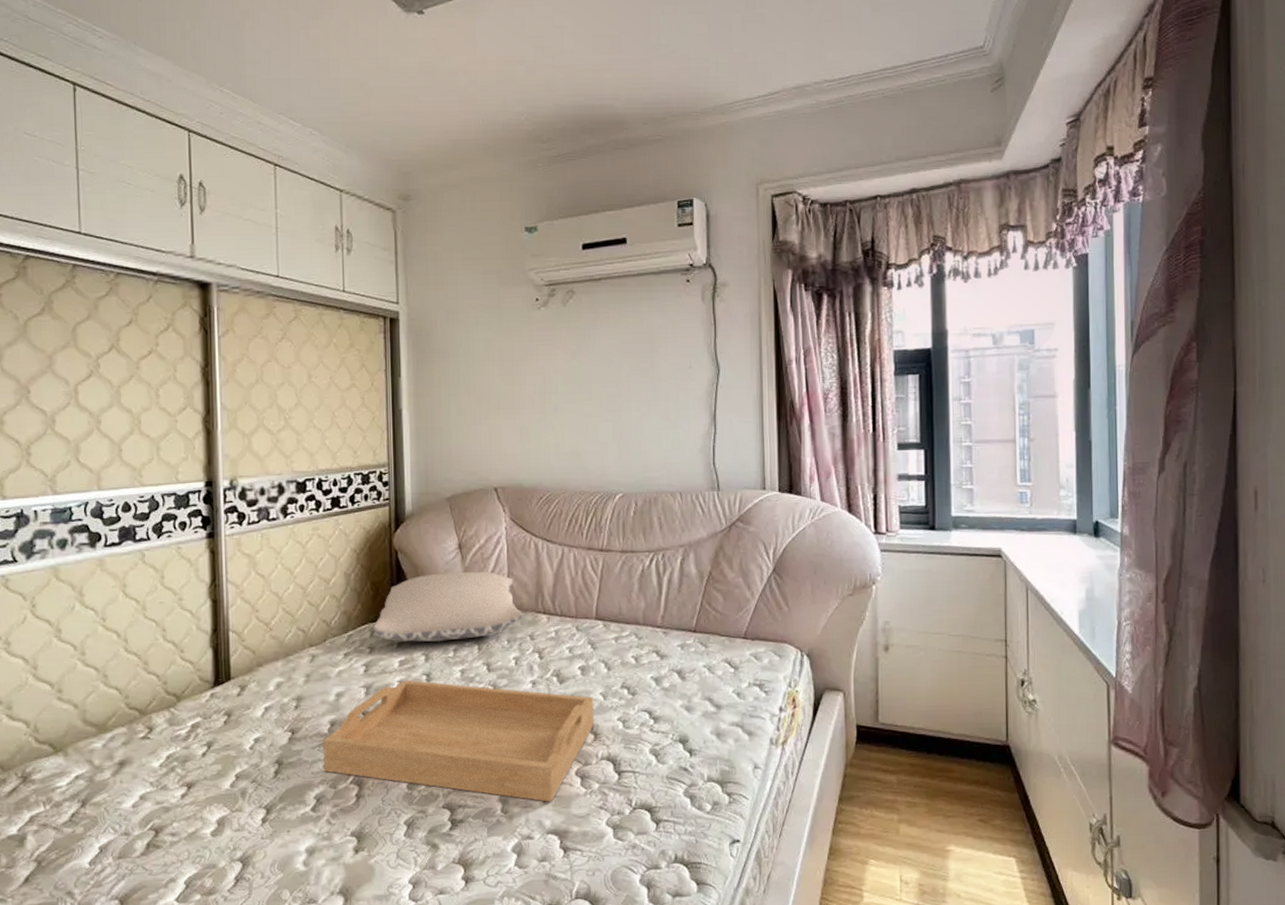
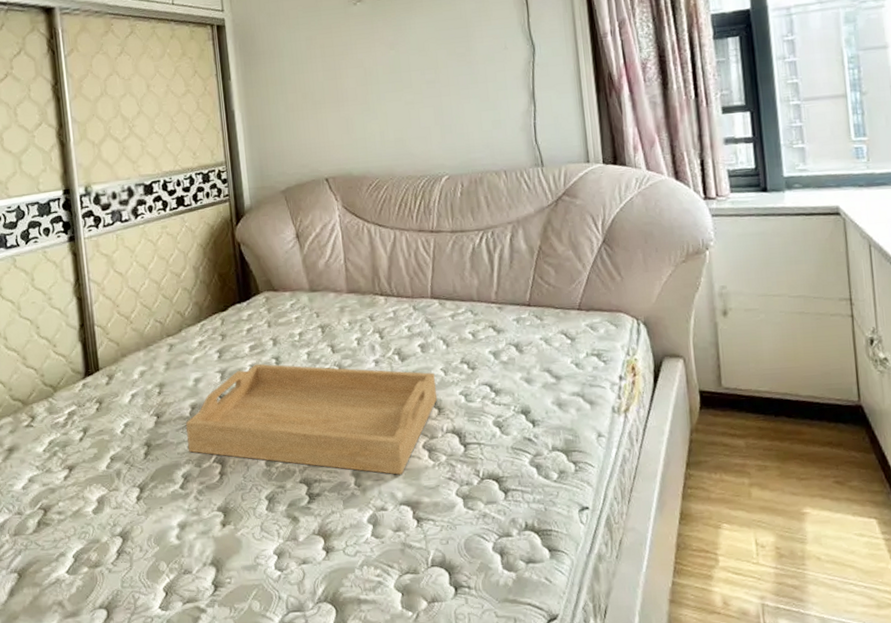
pillow: present [373,571,522,642] -> none [223,258,361,329]

